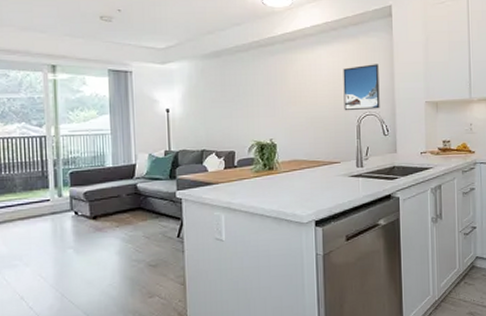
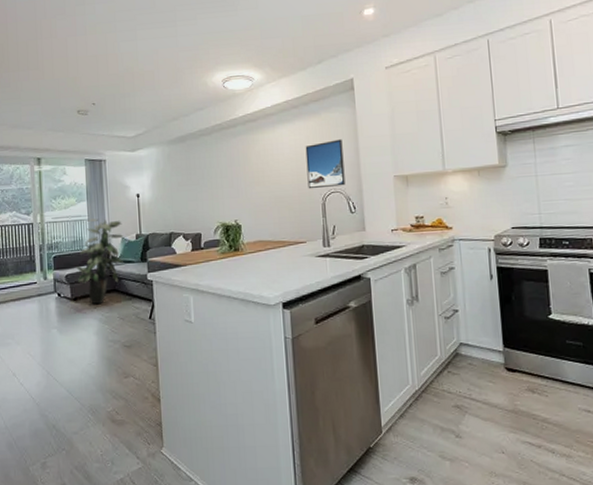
indoor plant: none [97,133,150,223] -> present [76,218,123,305]

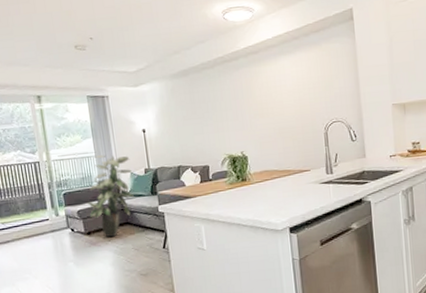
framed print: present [305,139,346,189] -> none [307,69,347,120]

